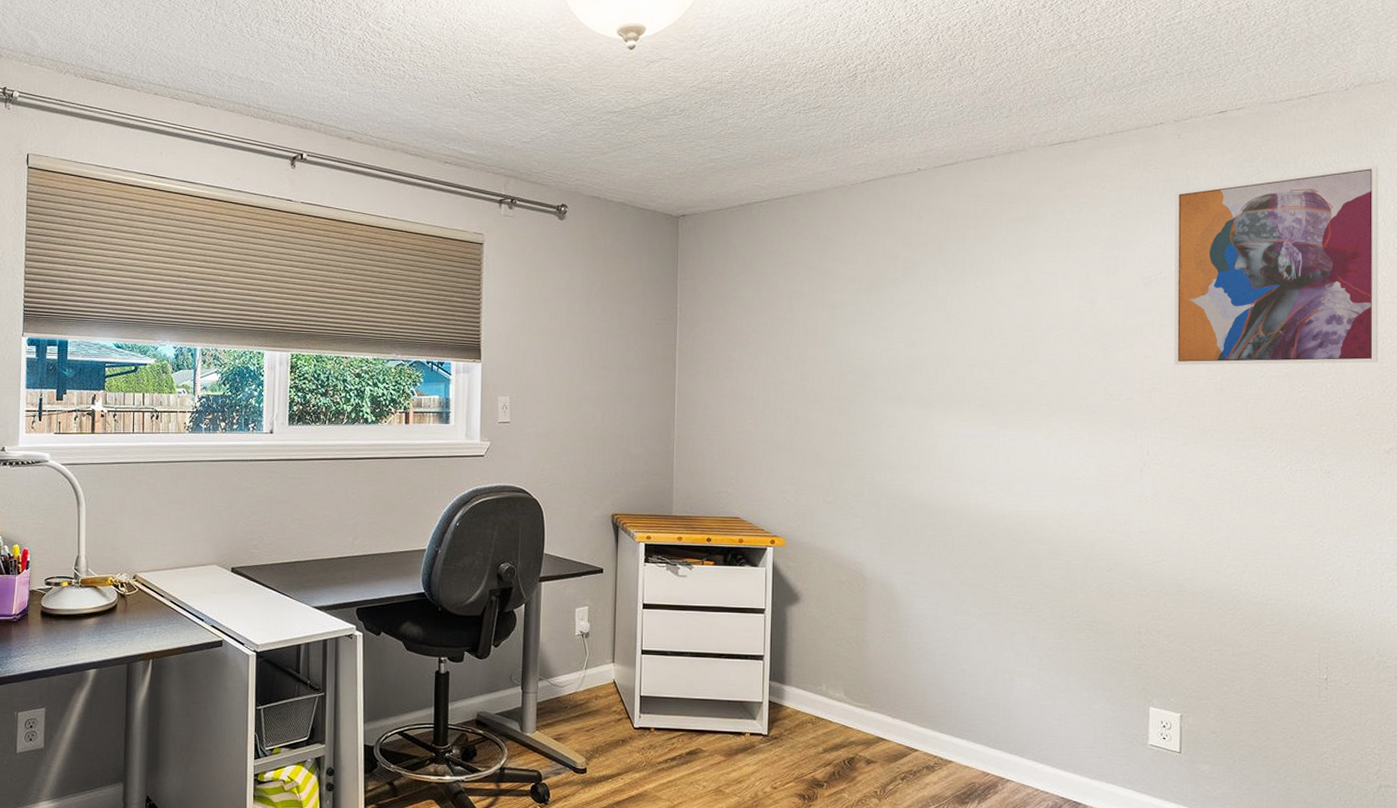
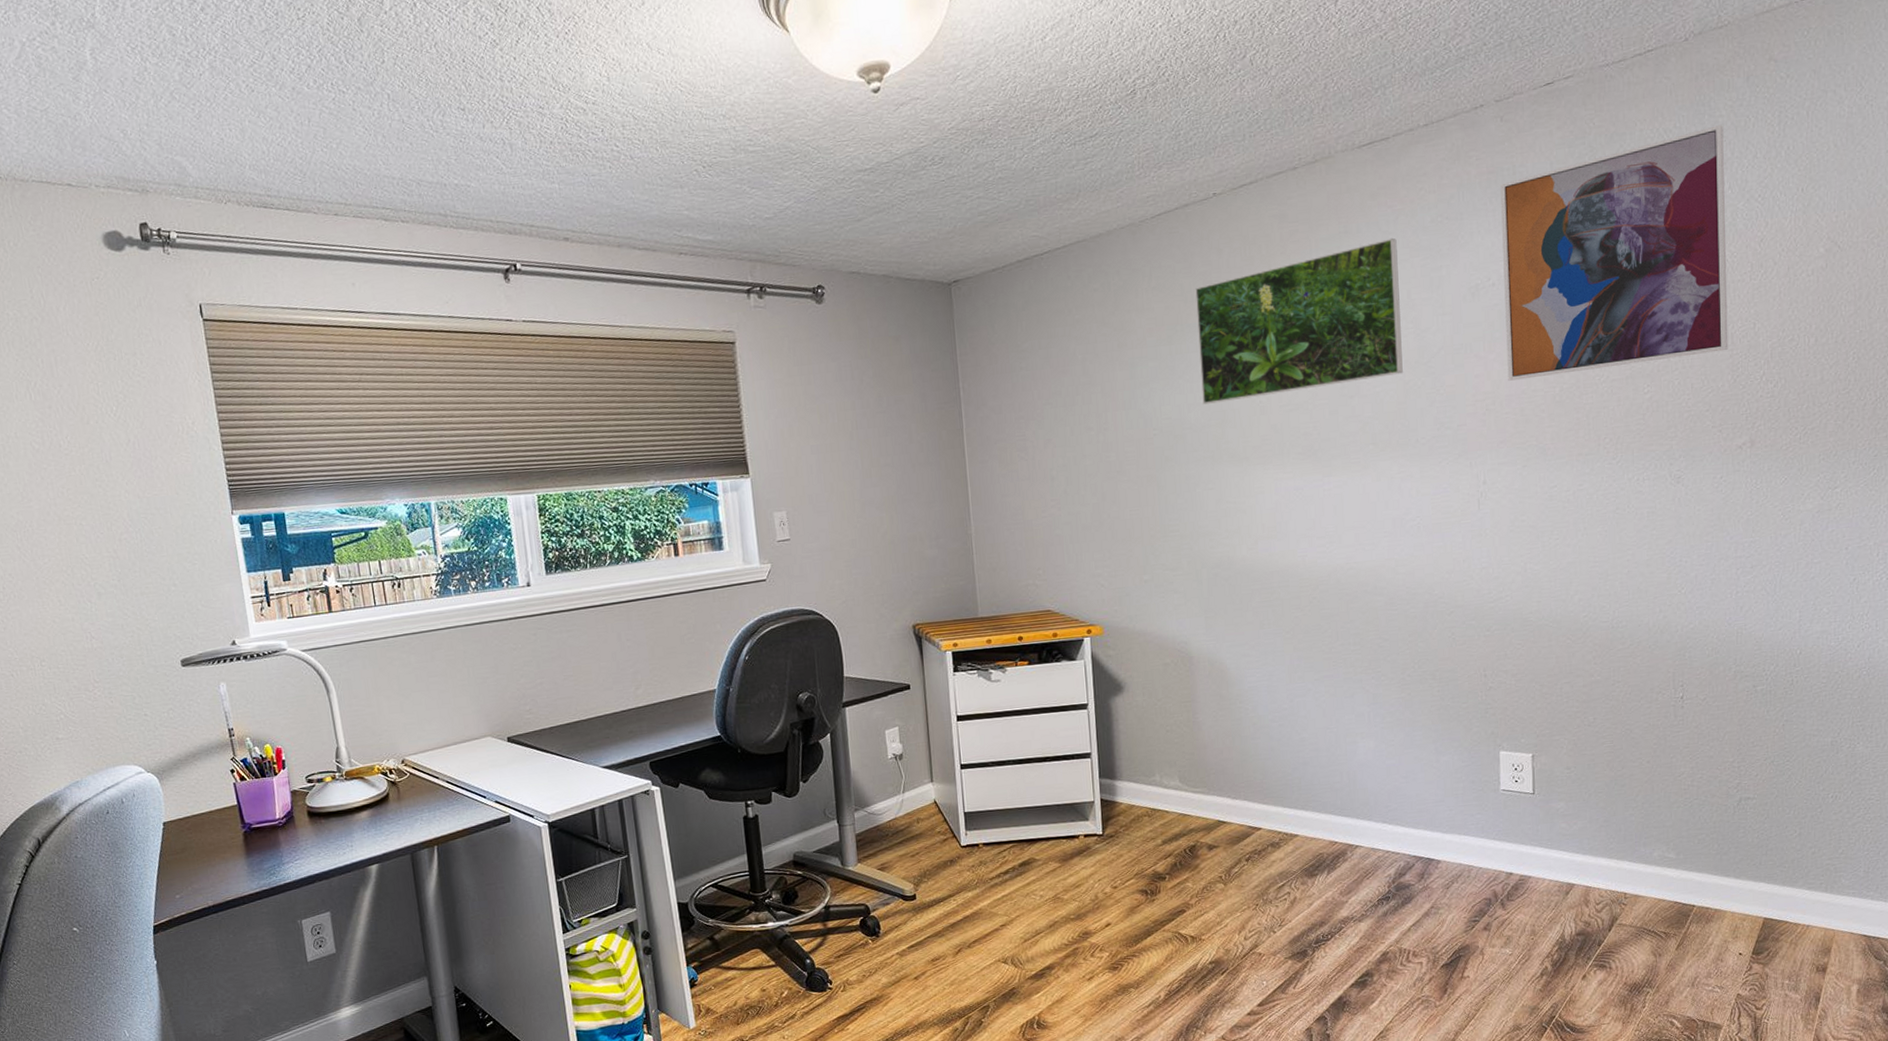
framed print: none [894,226,1079,351] -> present [1195,237,1403,405]

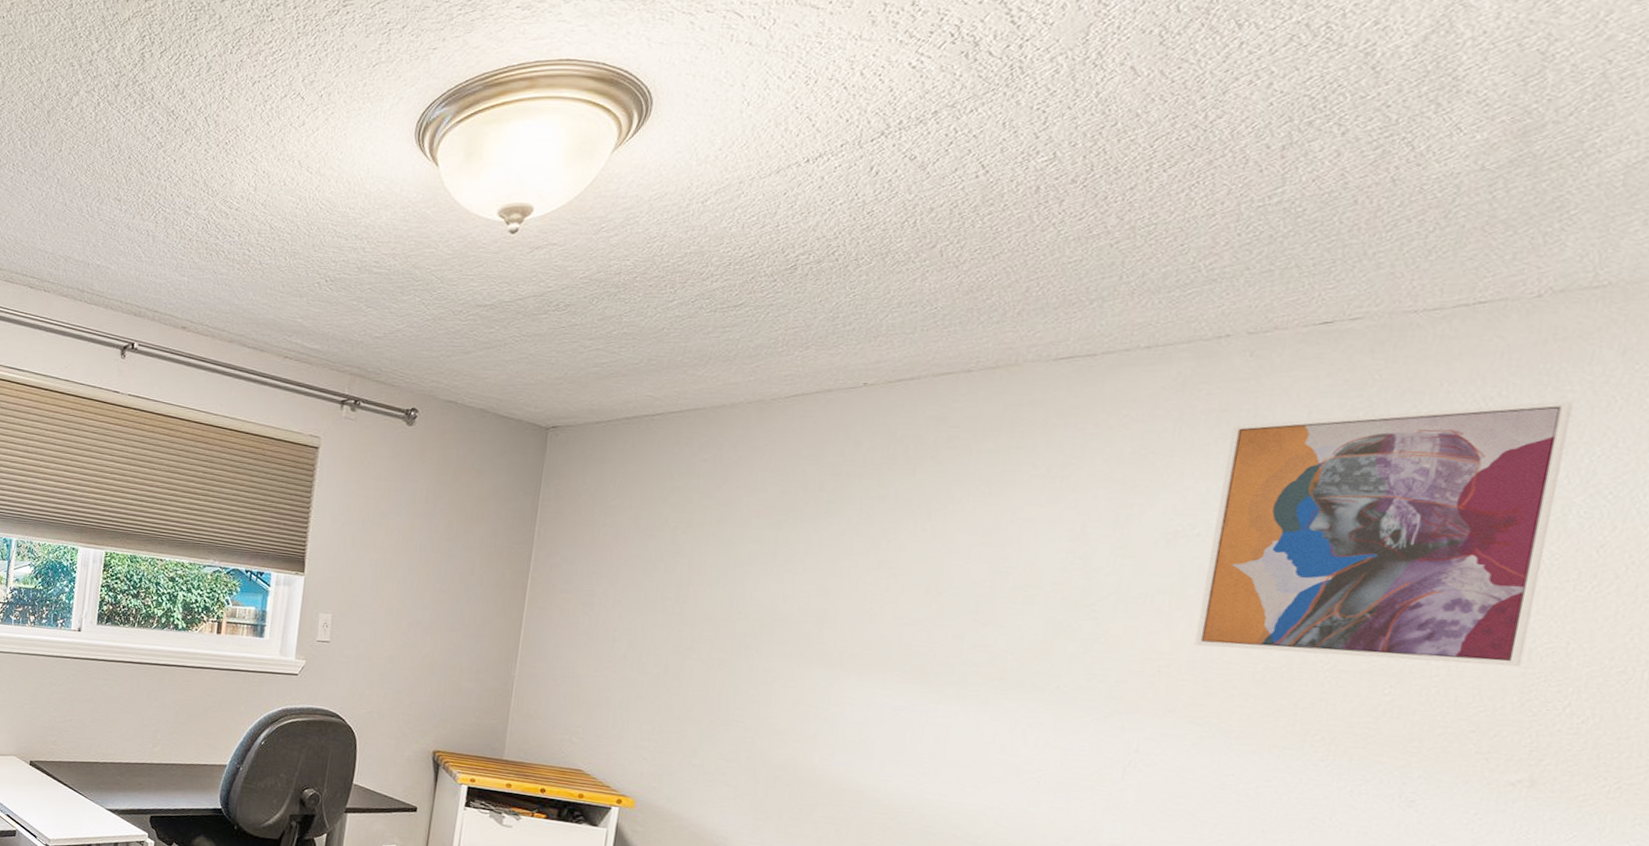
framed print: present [1195,237,1403,405] -> none [802,462,1081,612]

